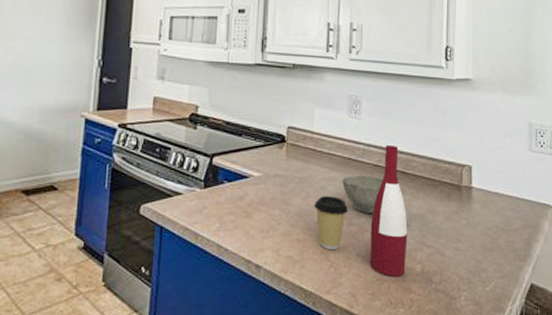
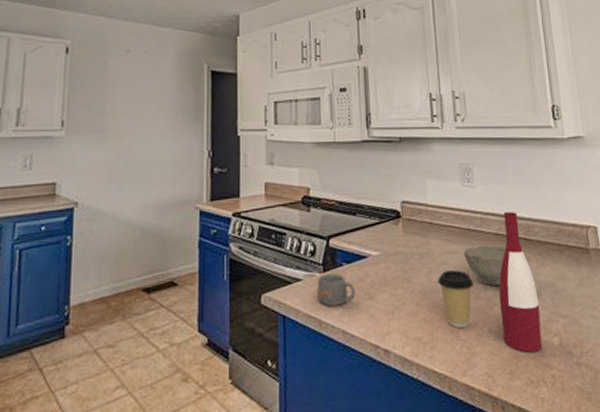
mug: none [195,189,234,221] -> present [316,272,356,306]

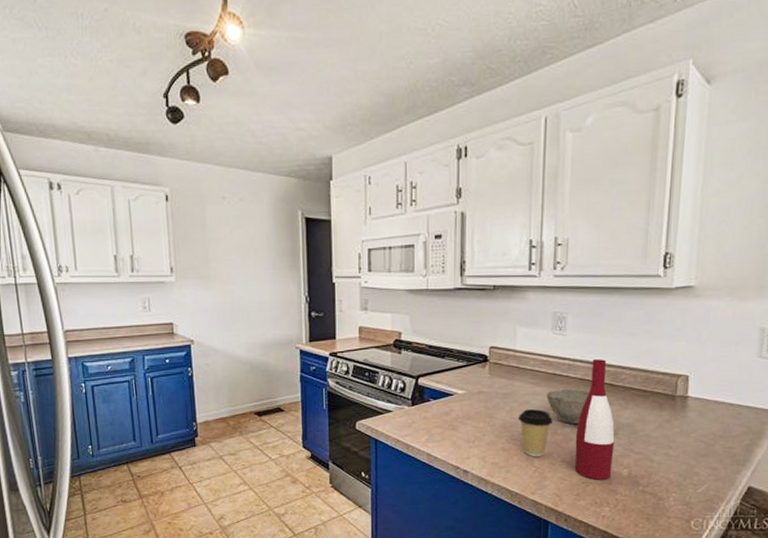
mug: present [316,272,356,306] -> none [405,406,441,434]

